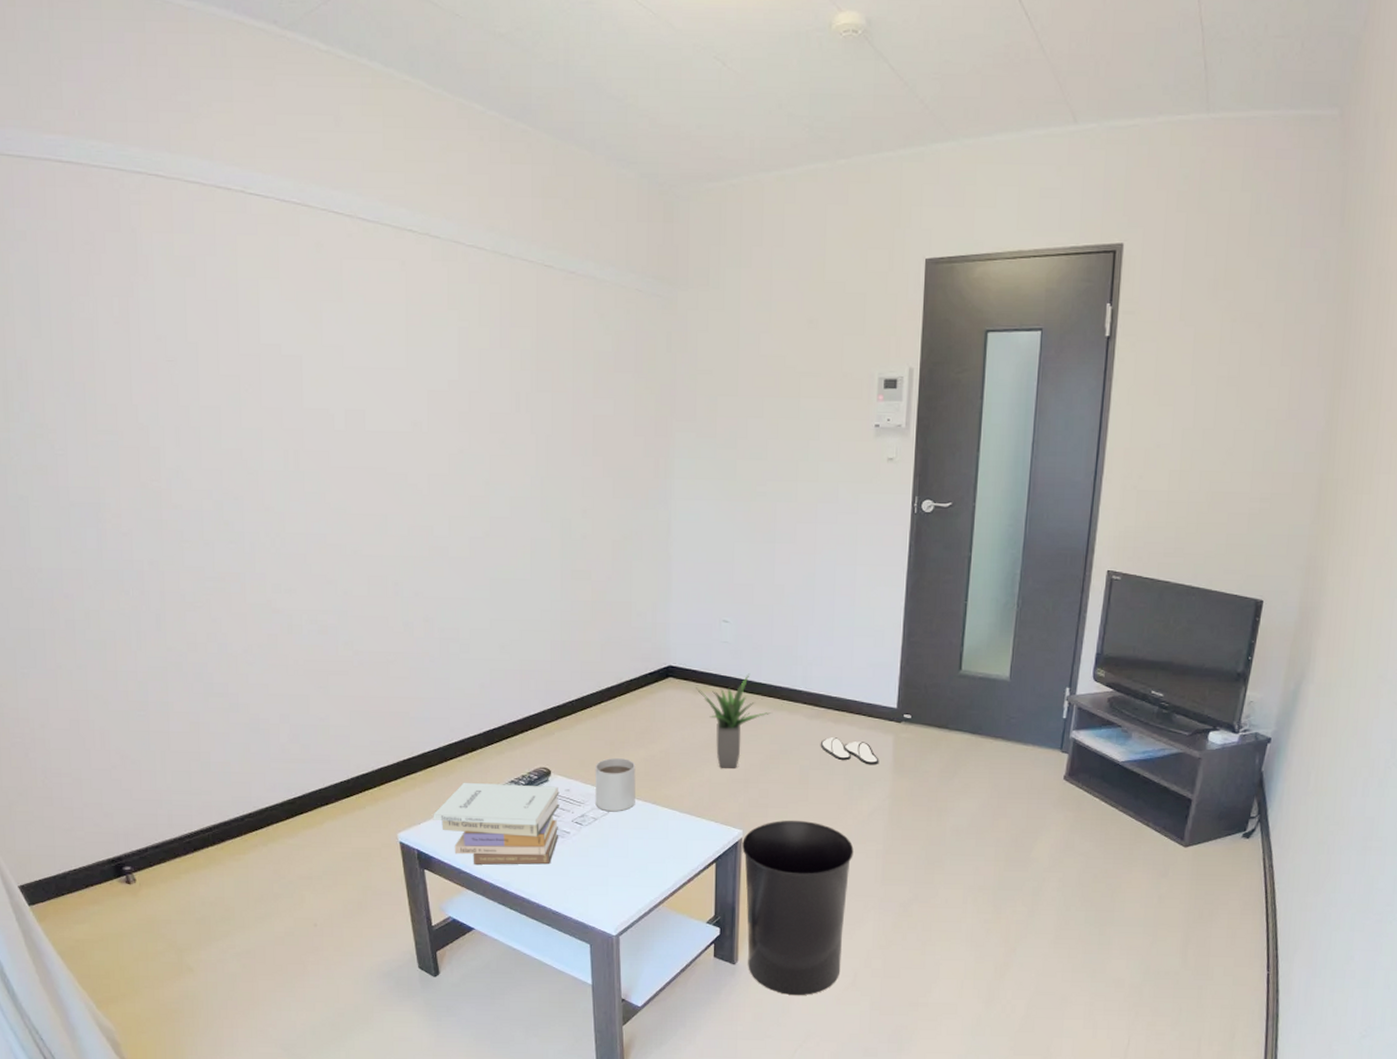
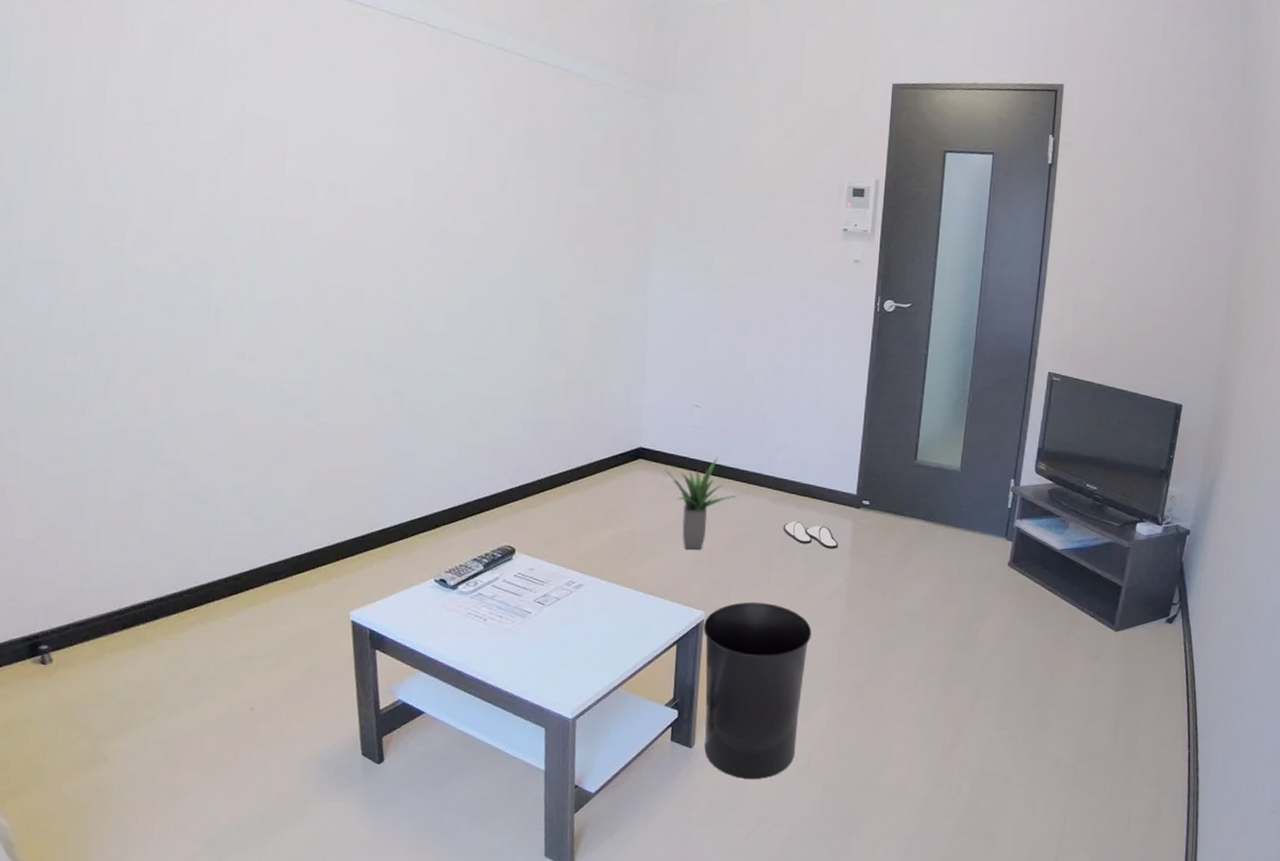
books: present [433,782,560,865] -> none [389,559,523,645]
mug: present [594,758,636,812] -> none [559,537,602,592]

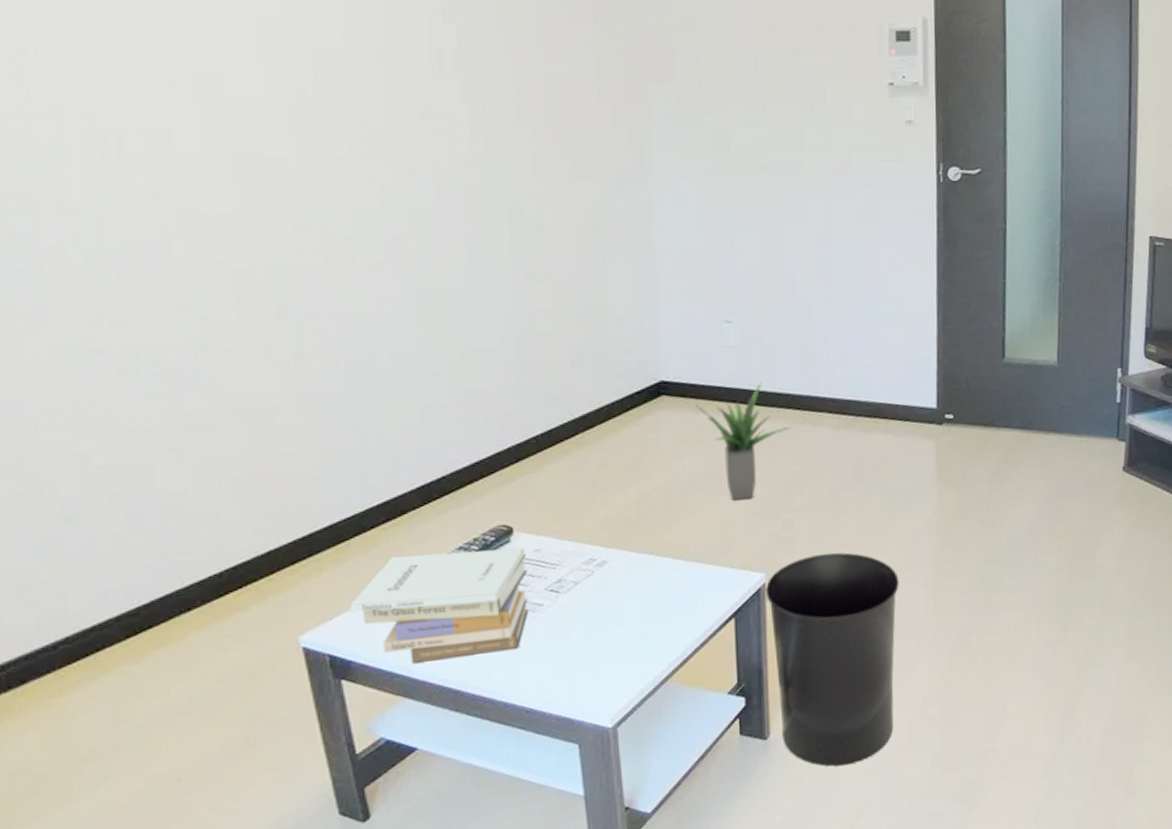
books: none [389,559,523,645] -> present [349,547,529,663]
slippers: present [783,521,839,548] -> none [851,449,921,477]

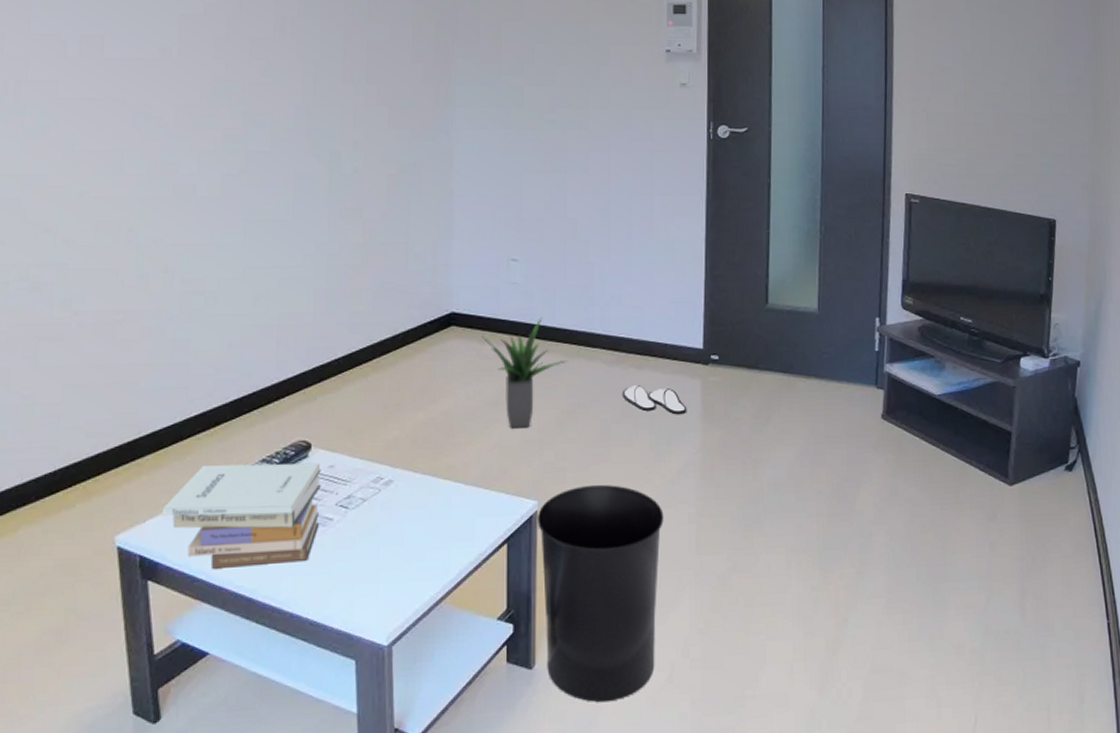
slippers: none [851,449,921,477] -> present [622,385,687,414]

